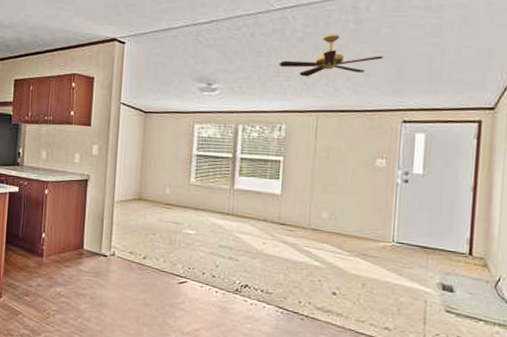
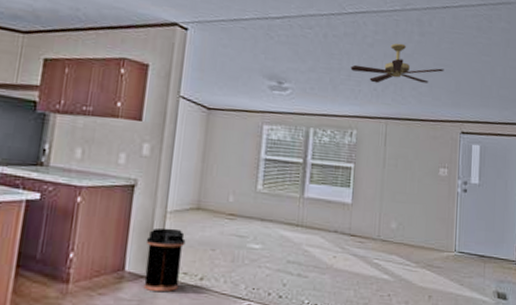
trash can: none [98,215,130,267] -> present [143,227,186,291]

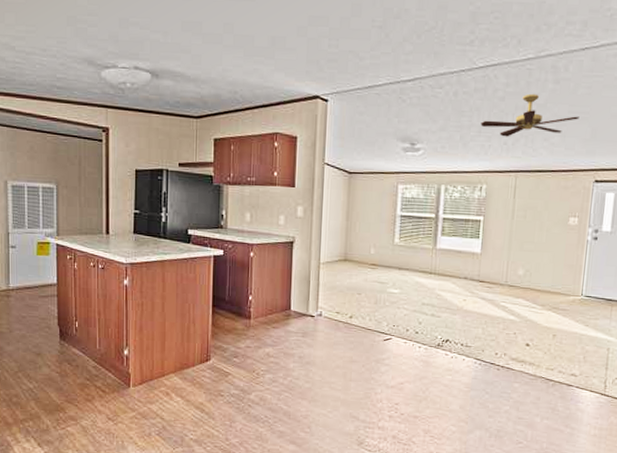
trash can: present [143,227,186,291] -> none [305,276,337,326]

